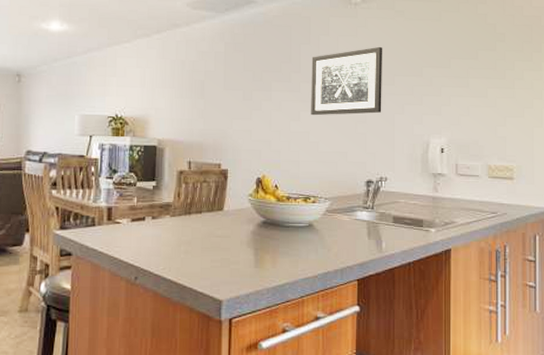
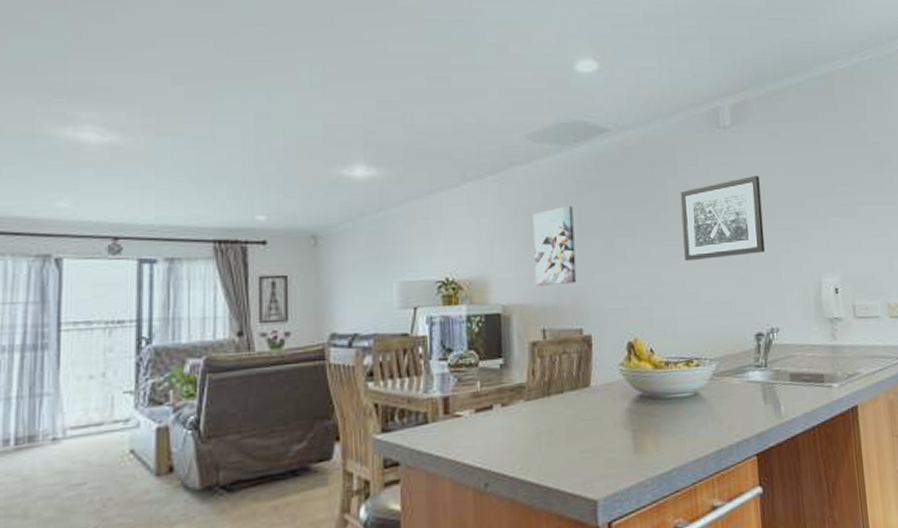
wall art: none [186,62,220,127] -> present [533,205,577,287]

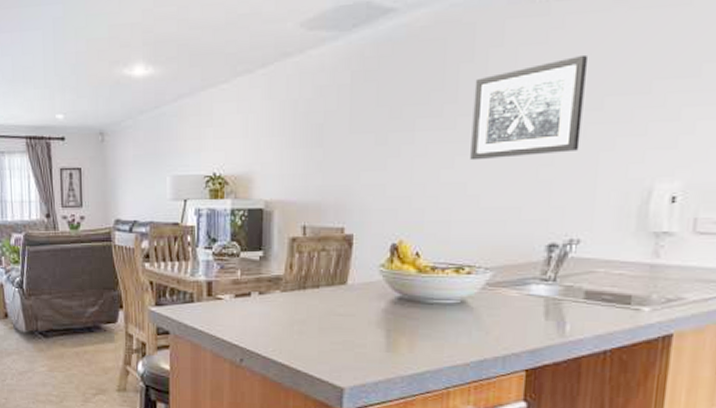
wall art: present [533,205,577,287] -> none [300,98,345,184]

